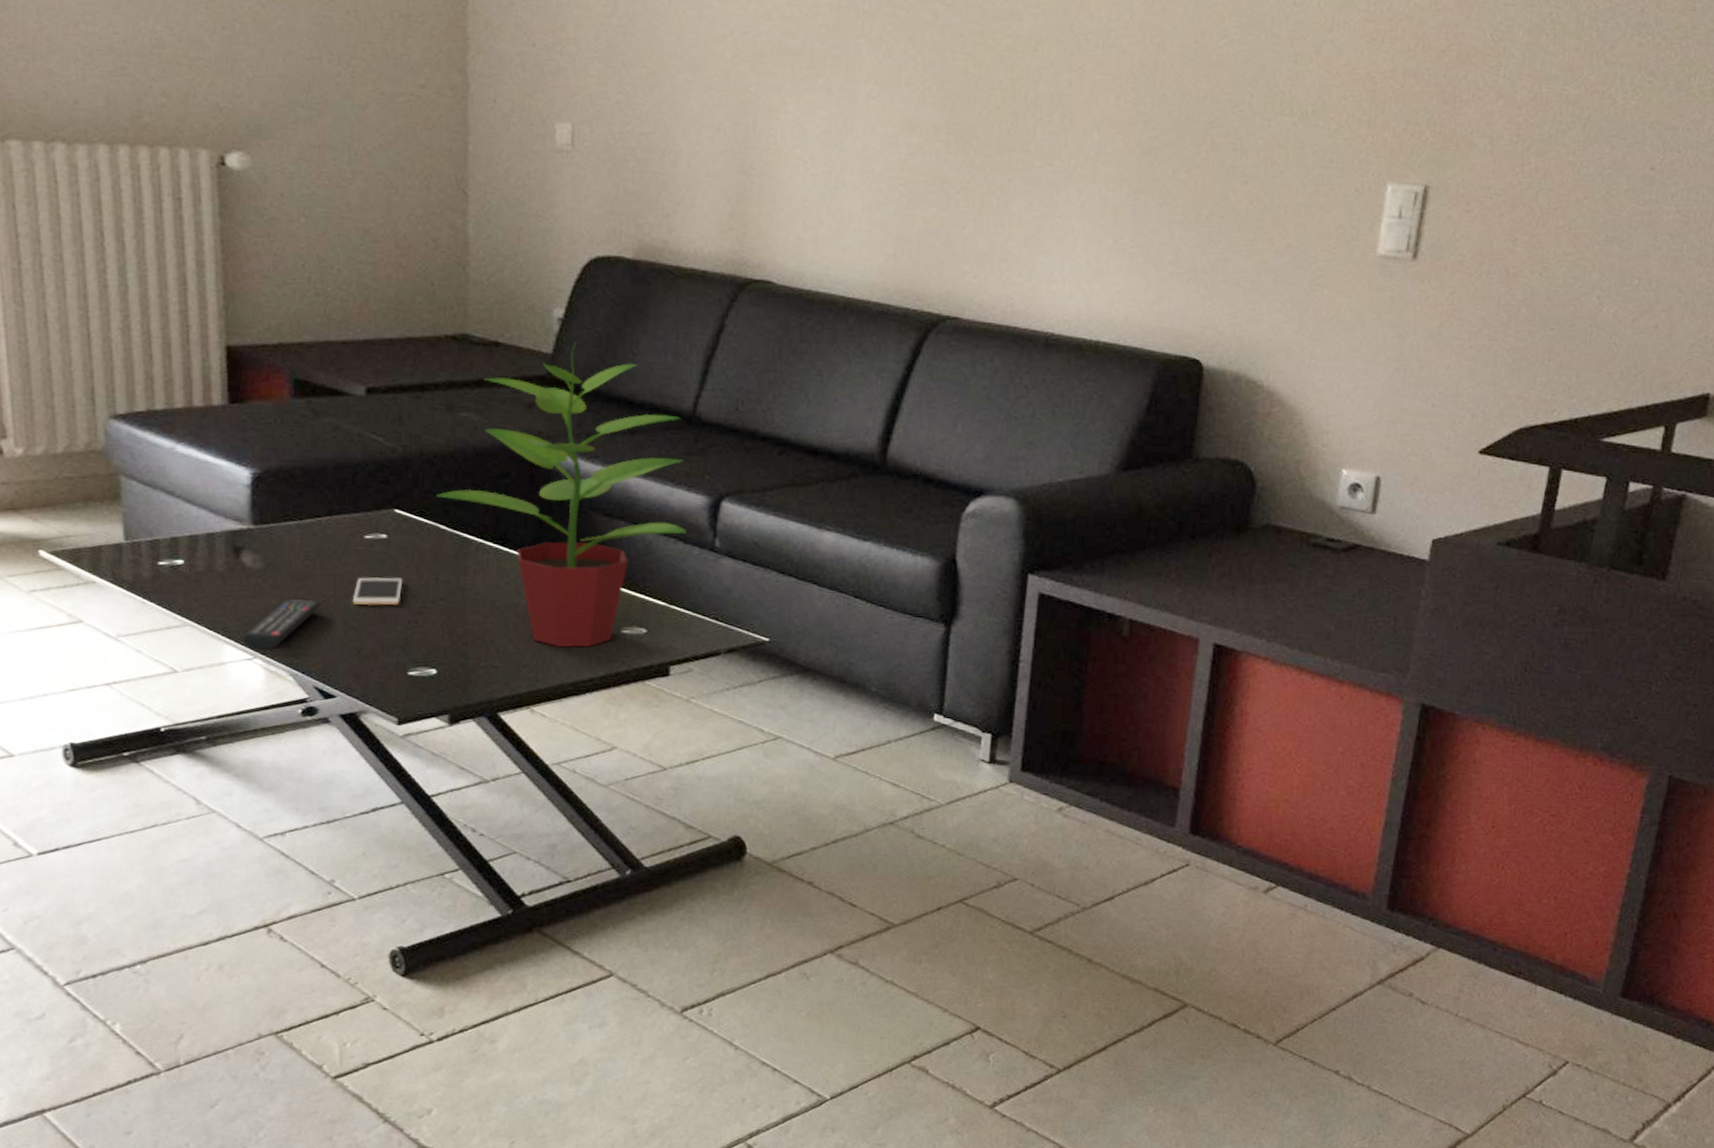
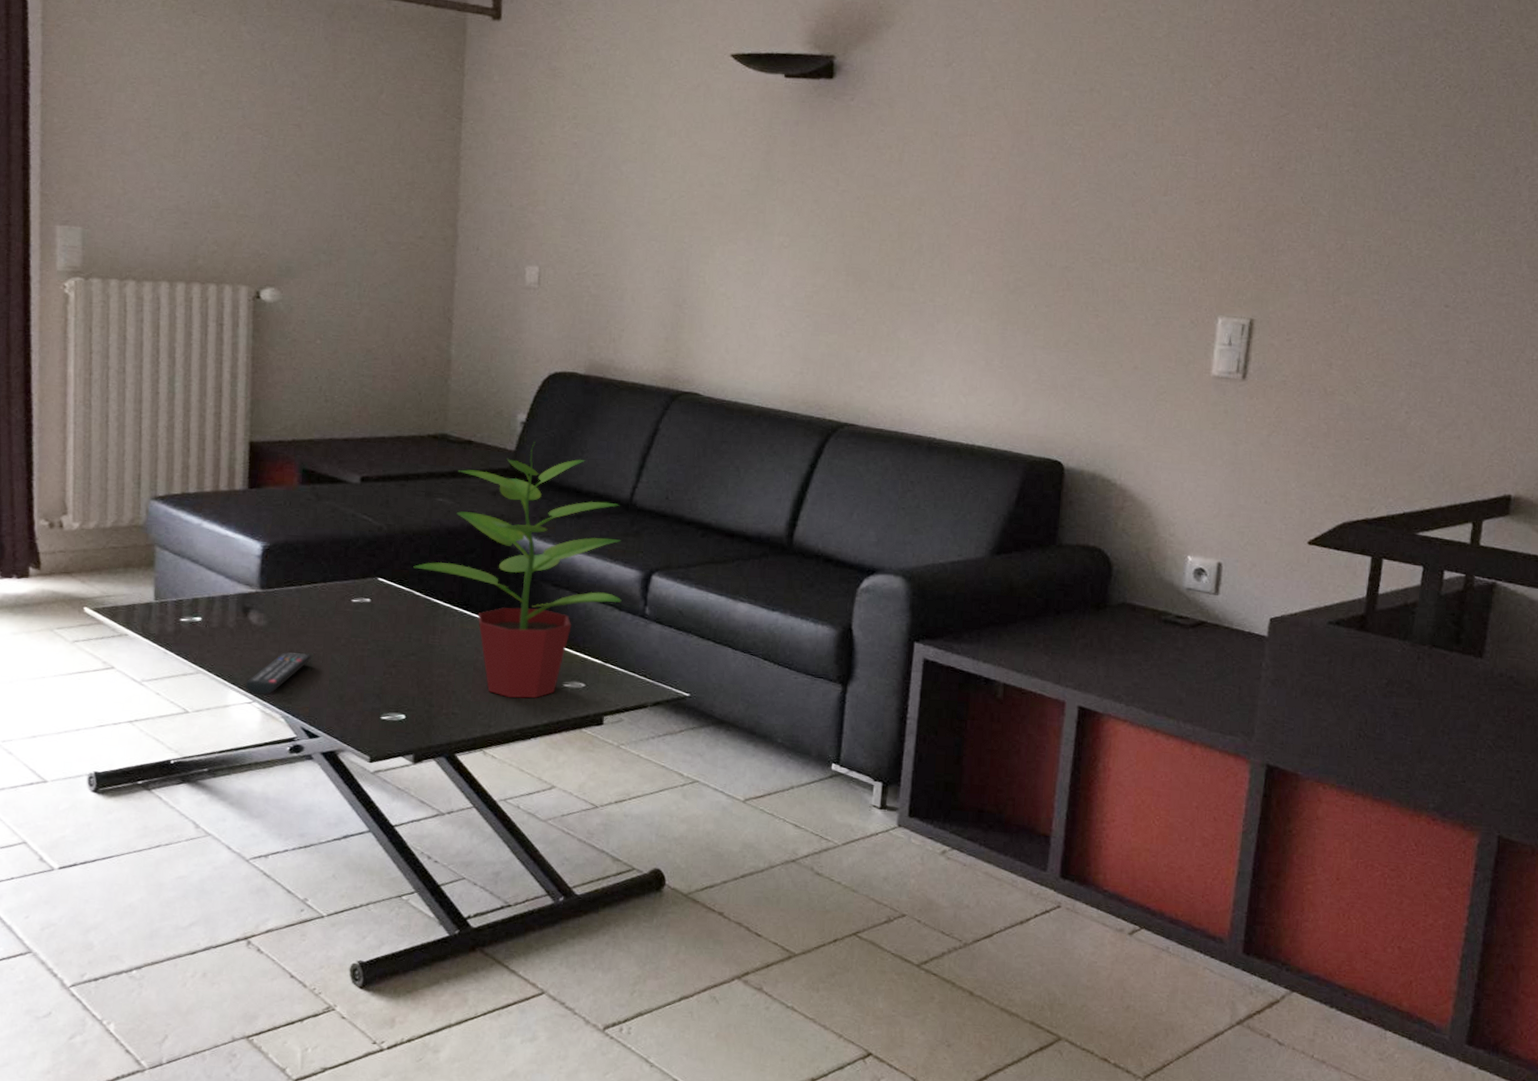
cell phone: present [352,577,402,606] -> none [338,634,381,659]

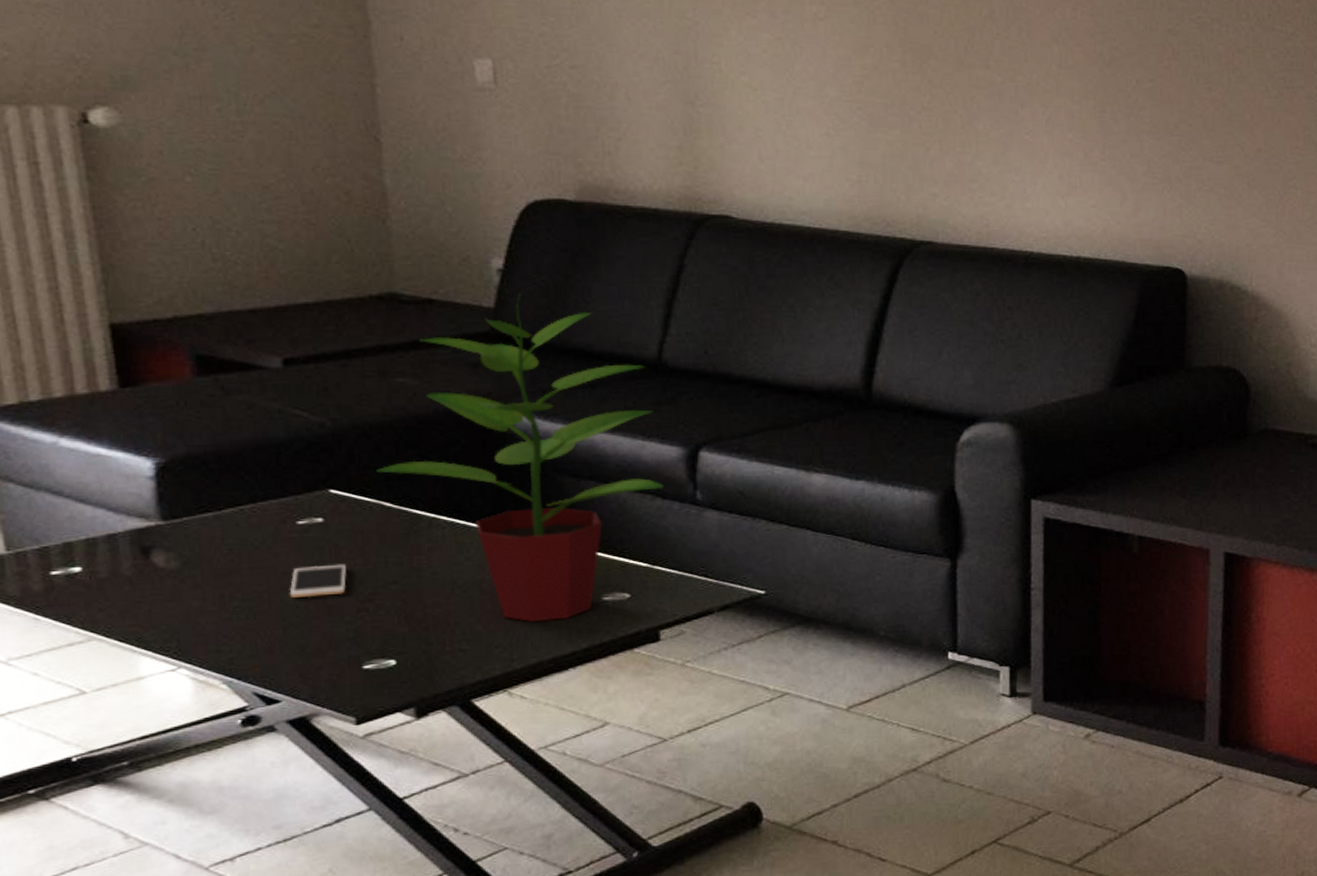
remote control: present [245,652,312,695] -> none [162,598,253,659]
cell phone: none [338,634,381,659] -> present [289,564,347,598]

